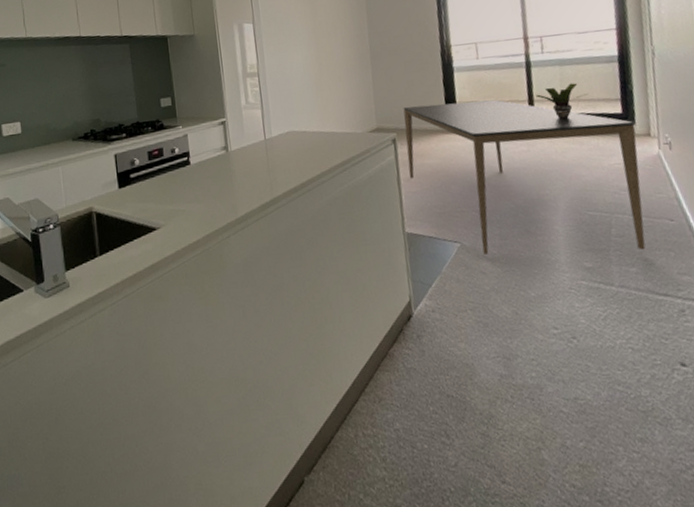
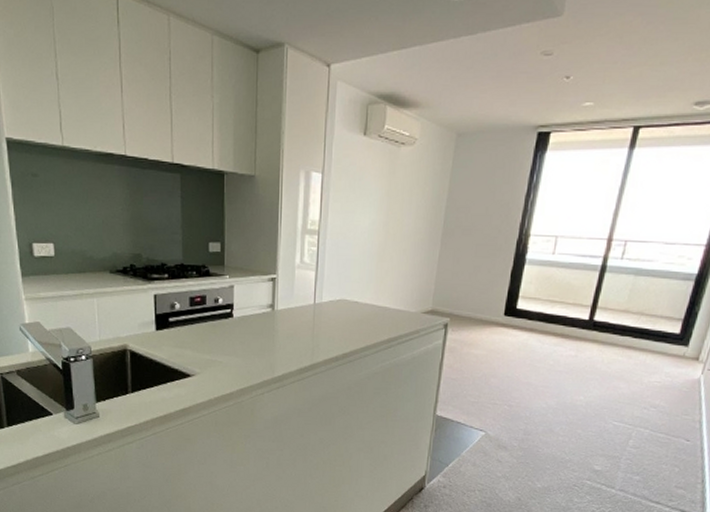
dining table: present [403,99,646,255] -> none [452,292,688,463]
potted plant: present [535,83,588,119] -> none [600,295,652,331]

